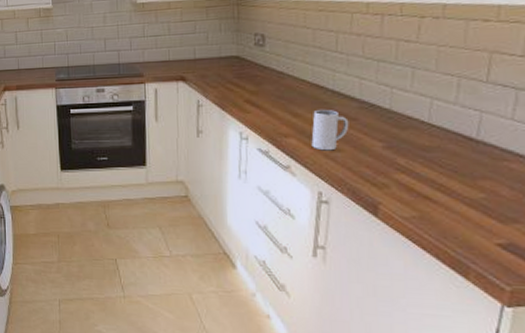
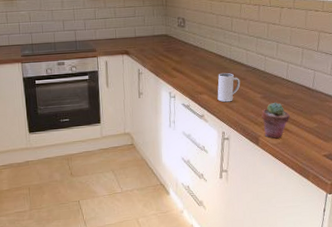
potted succulent: none [383,155,434,209] -> present [261,102,290,138]

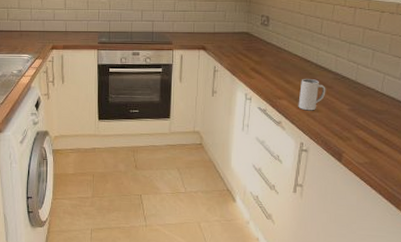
potted succulent: present [261,102,290,138] -> none [348,116,381,157]

